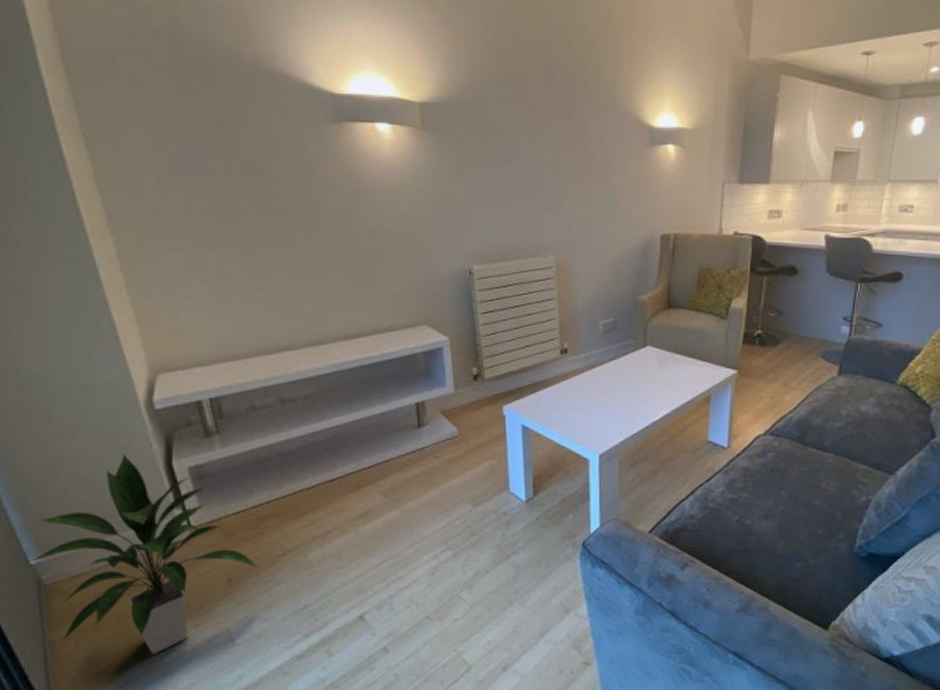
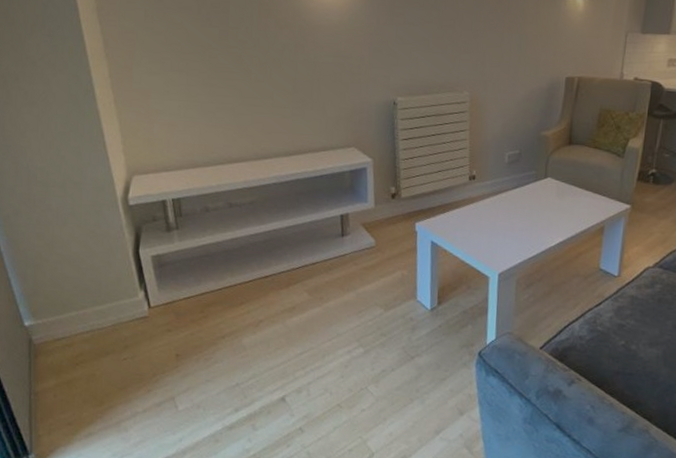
indoor plant: present [26,453,260,655] -> none [22,240,202,412]

